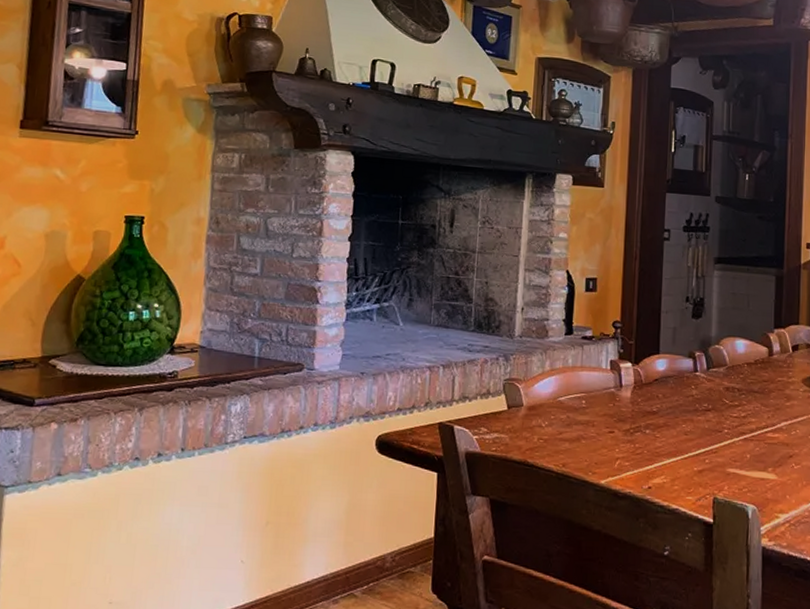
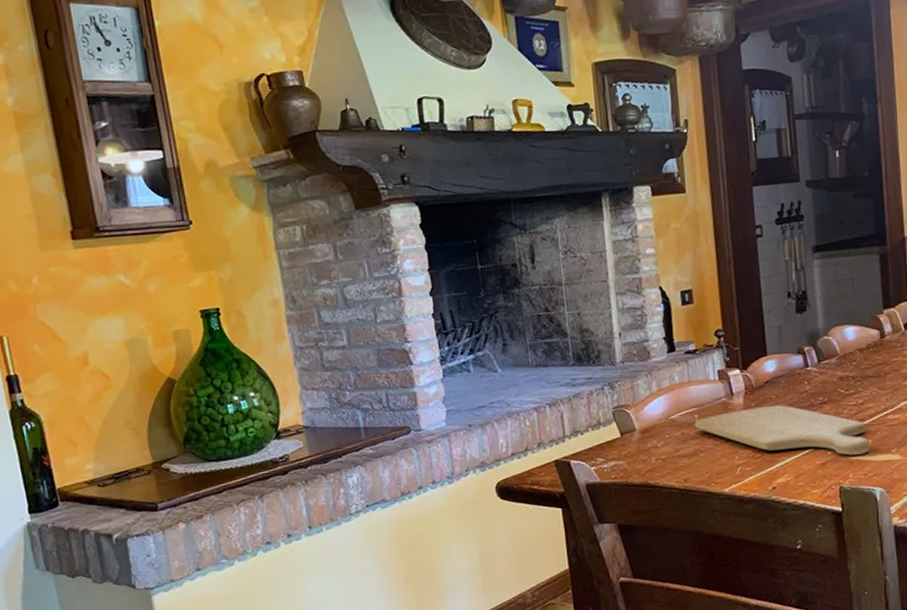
chopping board: none [581,403,747,468] -> present [695,405,870,456]

